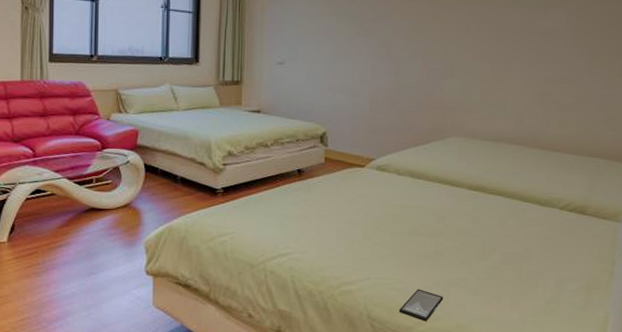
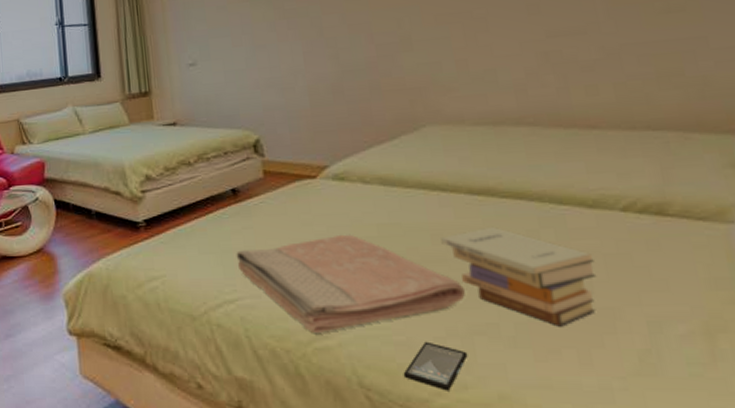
towel: none [293,211,451,280] -> present [236,234,465,333]
books: none [443,213,536,282] -> present [440,226,597,327]

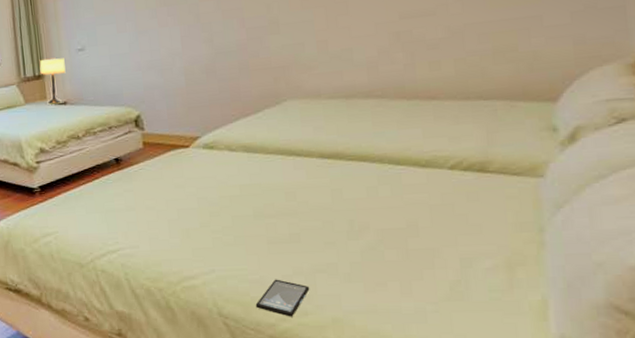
table lamp: none [146,73,175,125] -> present [39,58,66,105]
towel: present [236,234,465,333] -> none [118,194,311,275]
books: present [440,226,597,327] -> none [293,184,423,265]

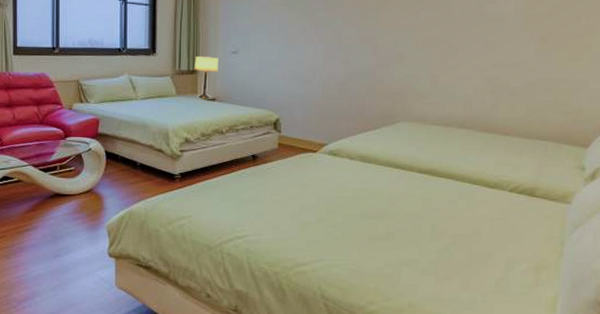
smartphone: present [255,279,310,317] -> none [351,269,395,301]

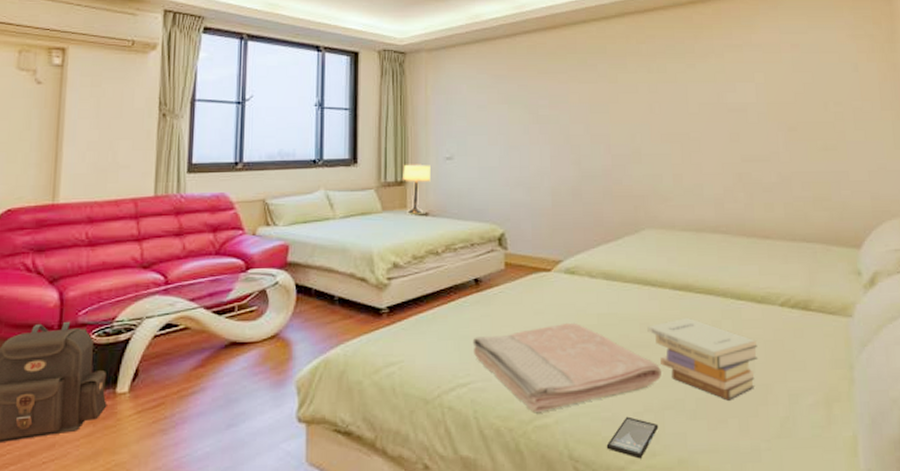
towel: none [248,194,402,262] -> present [472,322,661,412]
smartphone: none [351,269,395,301] -> present [606,416,659,459]
books: none [394,196,485,263] -> present [647,317,759,401]

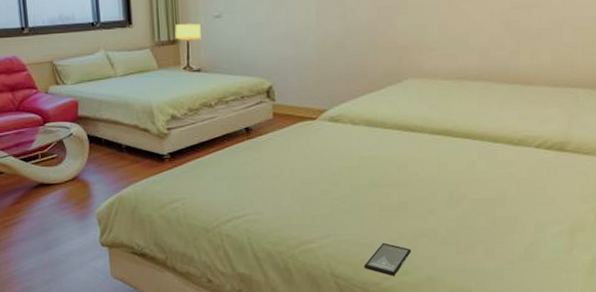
towel: present [472,322,661,412] -> none [245,164,416,239]
books: present [647,317,759,401] -> none [405,159,510,230]

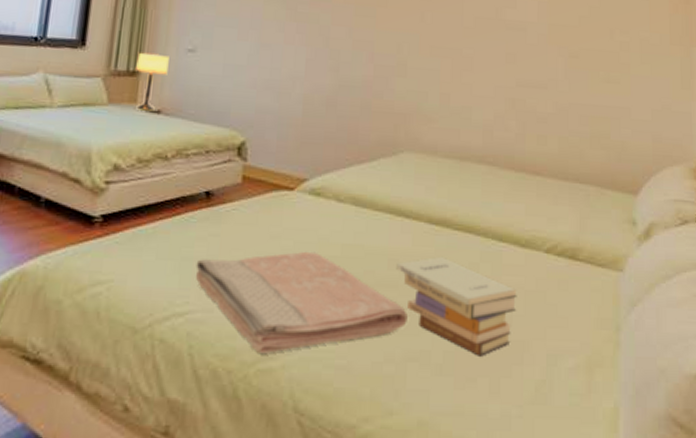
towel: none [245,164,416,239] -> present [196,251,407,353]
smartphone: present [364,243,411,276] -> none [337,366,399,417]
books: none [405,159,510,230] -> present [396,256,517,356]

